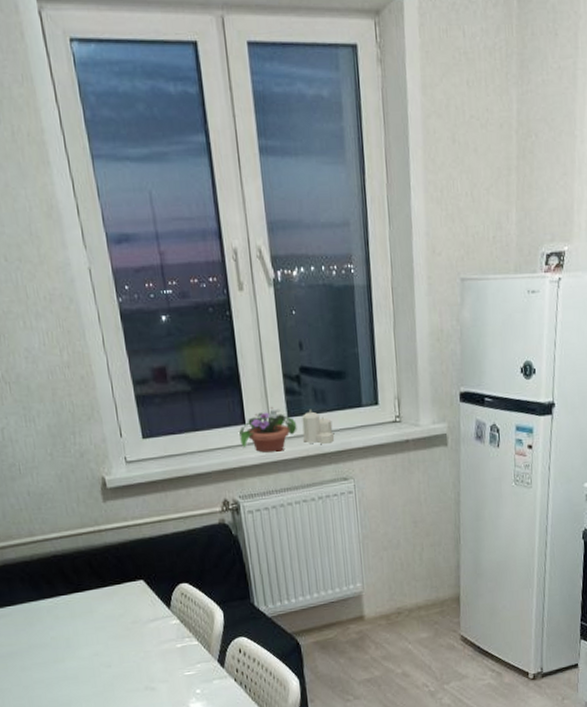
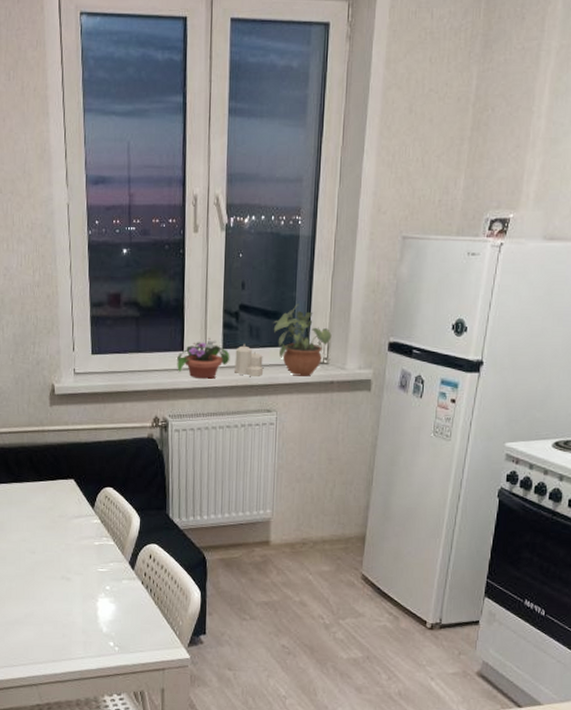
potted plant: none [337,360,401,439] -> present [272,303,332,376]

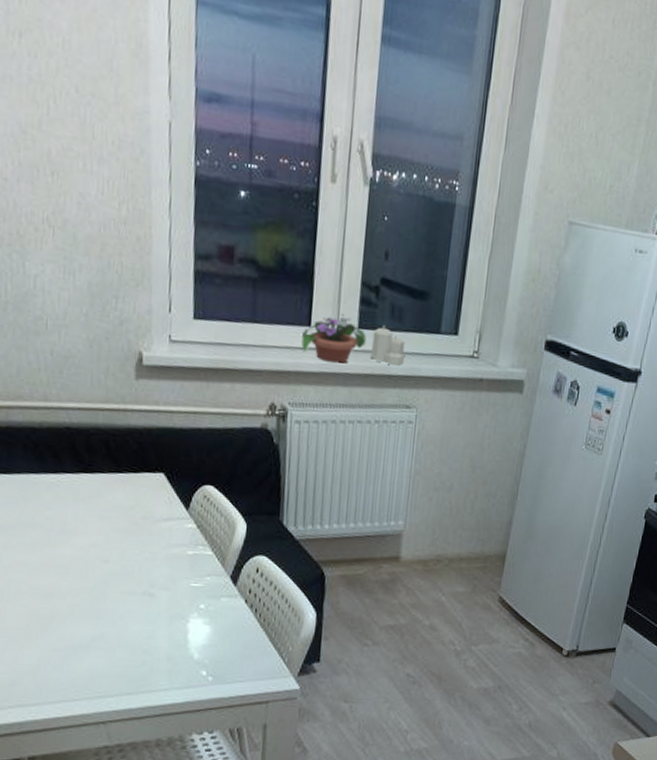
potted plant: present [272,303,332,376] -> none [418,284,485,371]

